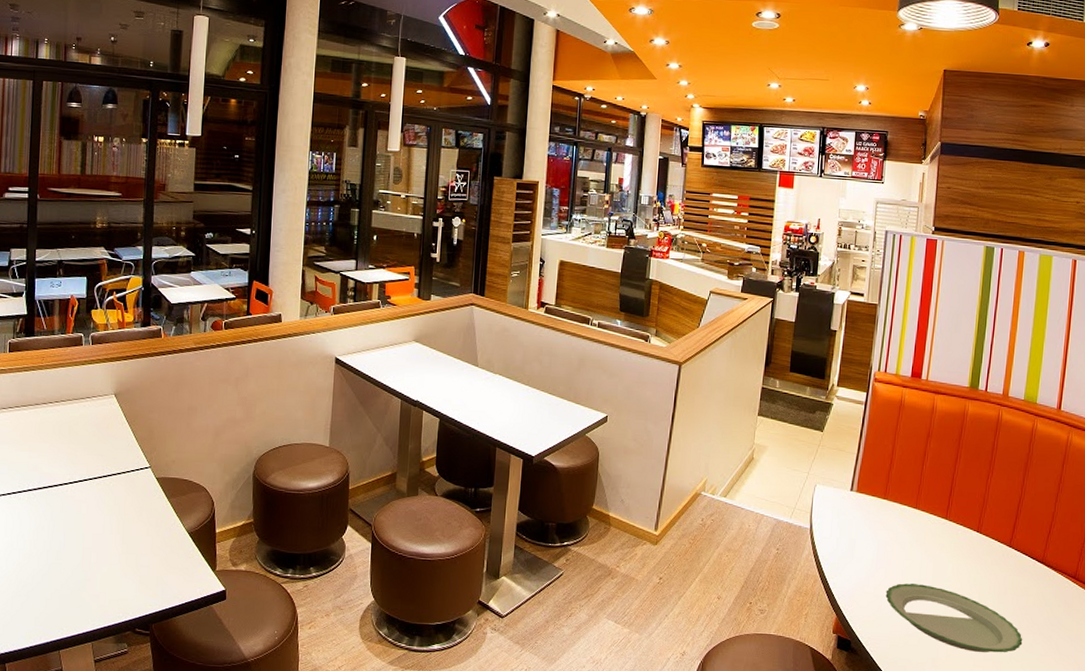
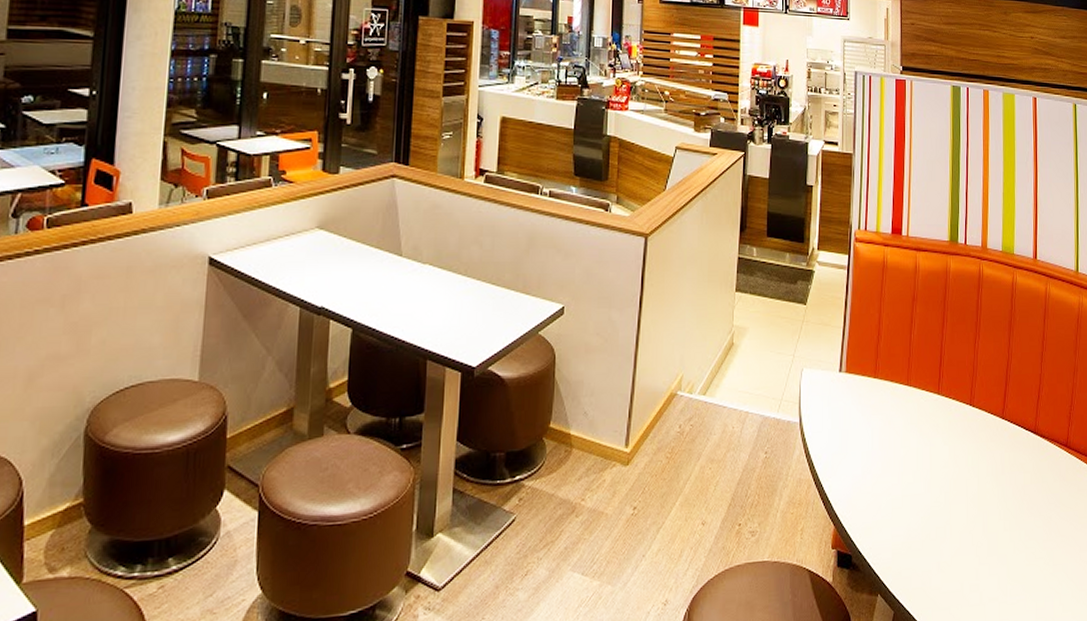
plate: present [885,583,1023,653] -> none [884,474,1025,548]

